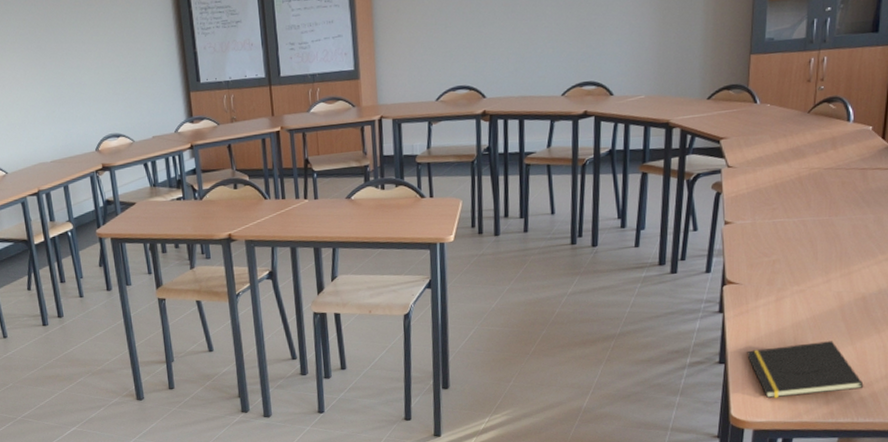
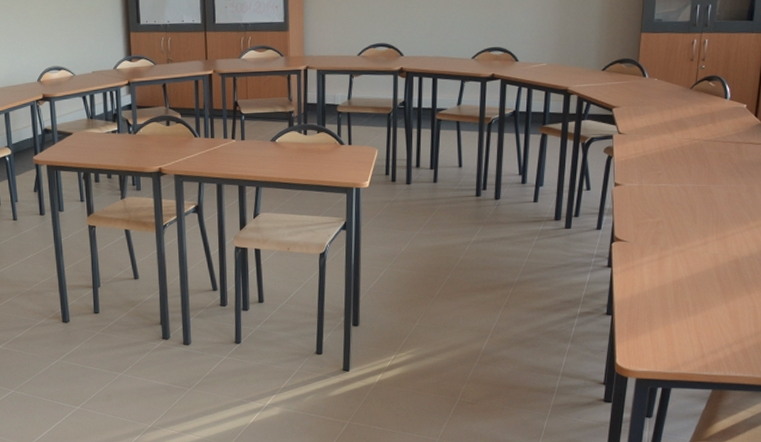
notepad: present [747,341,864,399] -> none [632,299,736,350]

